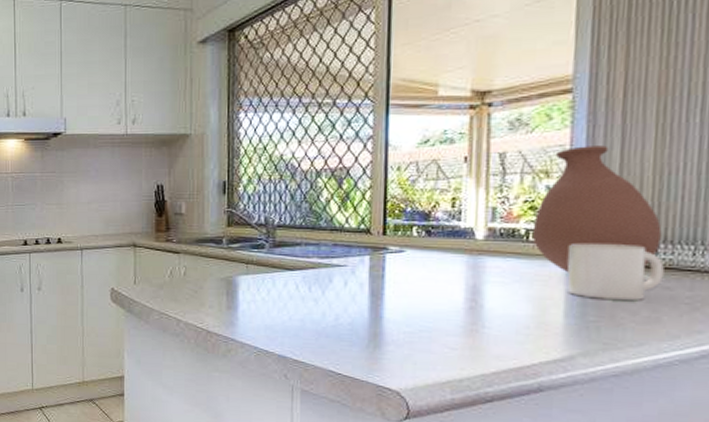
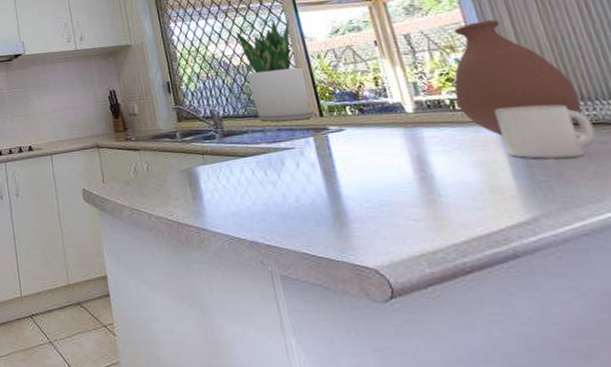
planter: none [312,120,378,237] -> present [235,19,315,122]

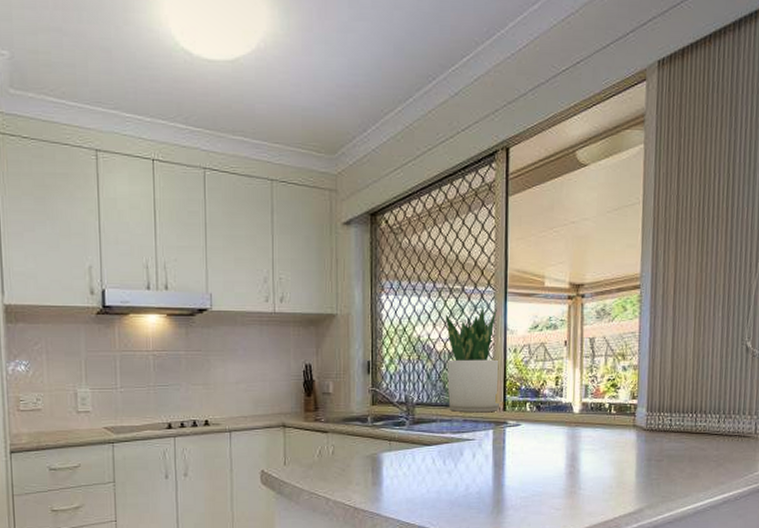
vase: present [453,19,580,137] -> none [613,333,699,440]
mug: present [494,104,595,159] -> none [638,415,701,460]

